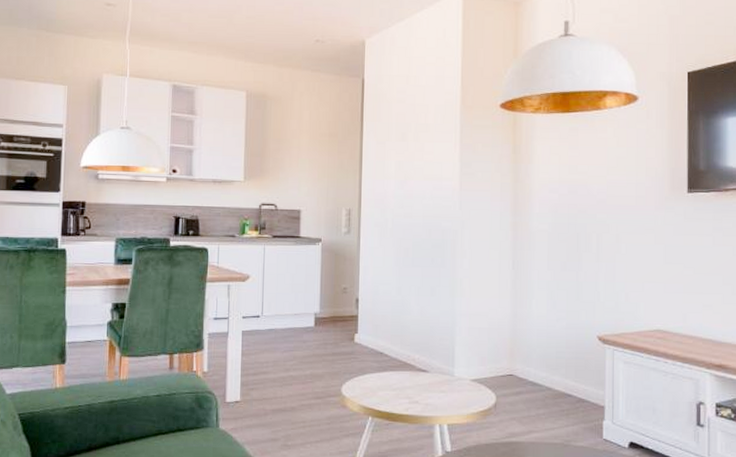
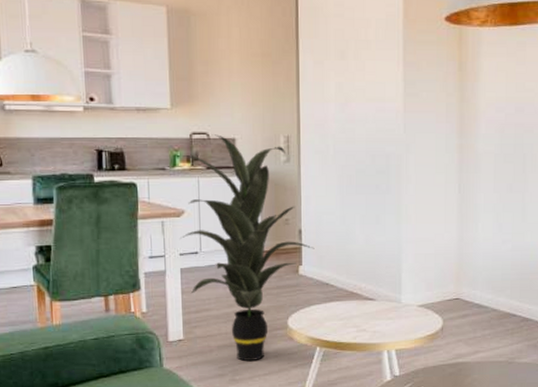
indoor plant: none [244,206,371,427] -> present [180,134,315,361]

